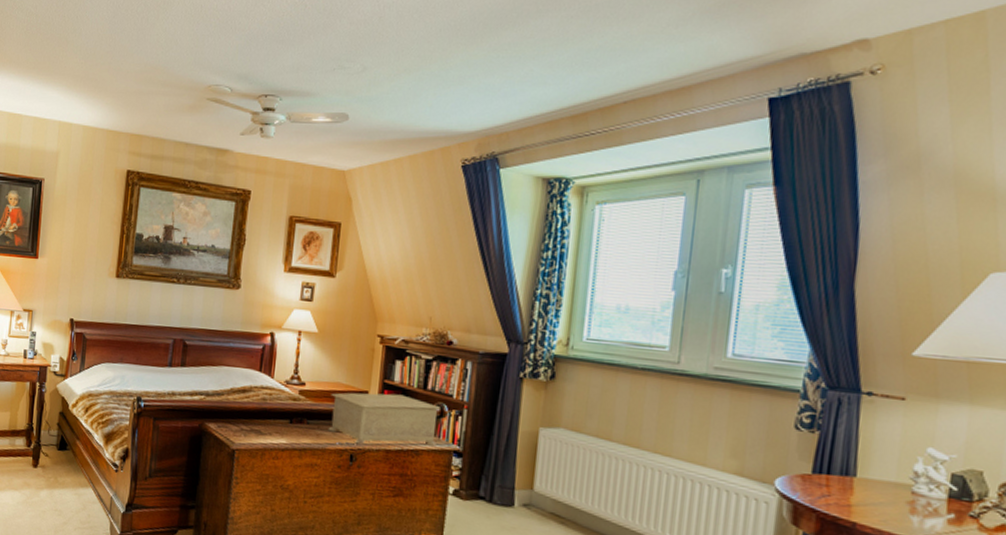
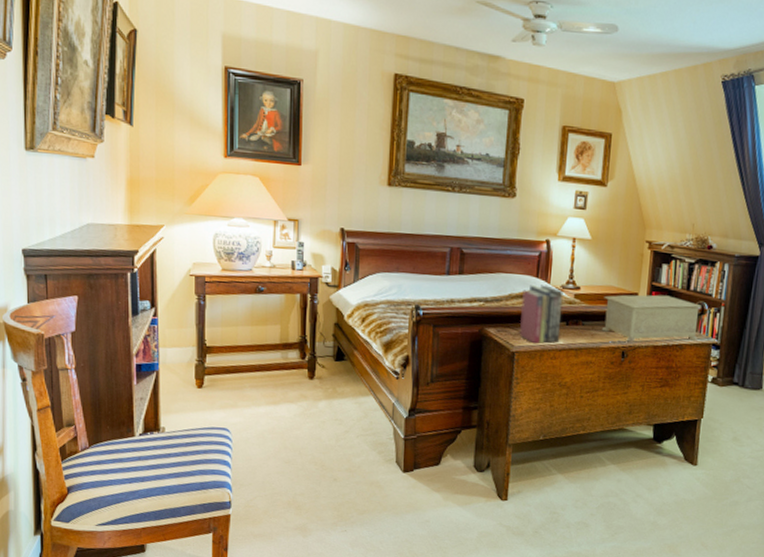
books: none [240,379,288,442] -> present [519,284,564,344]

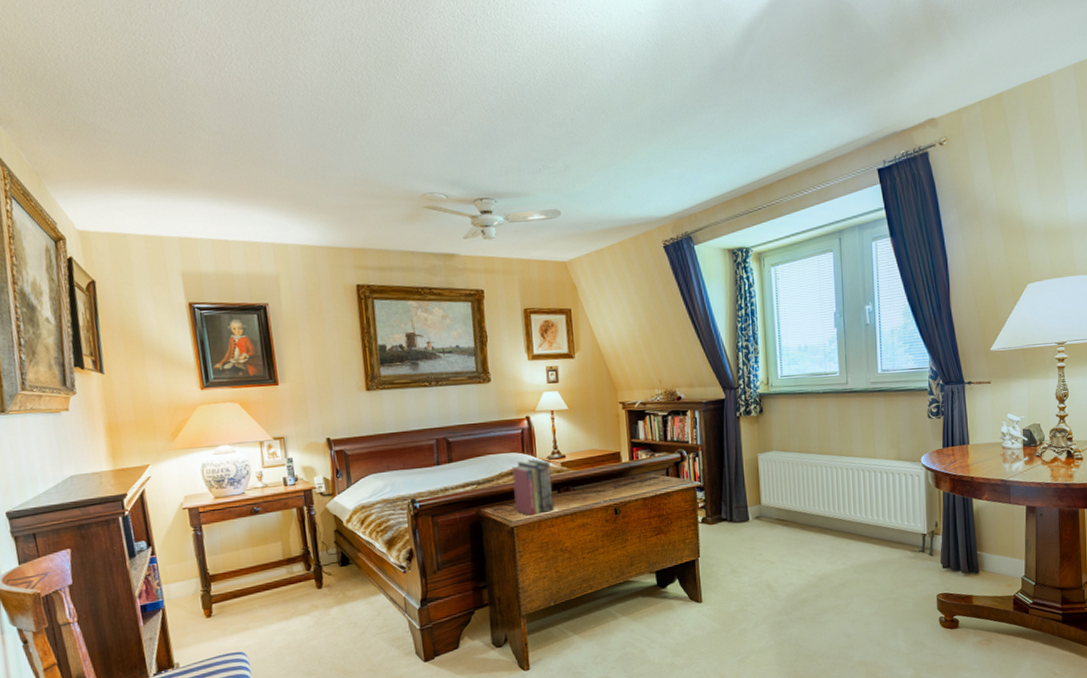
decorative box: present [601,294,701,343] -> none [589,449,683,500]

